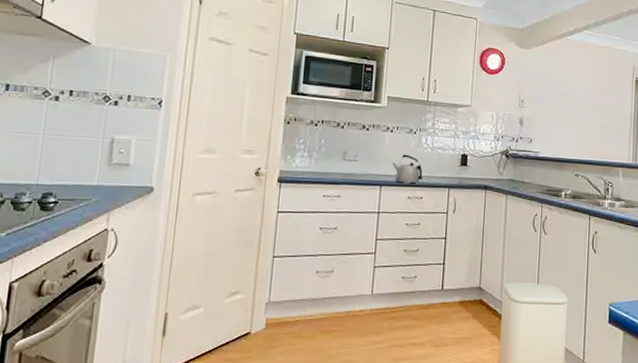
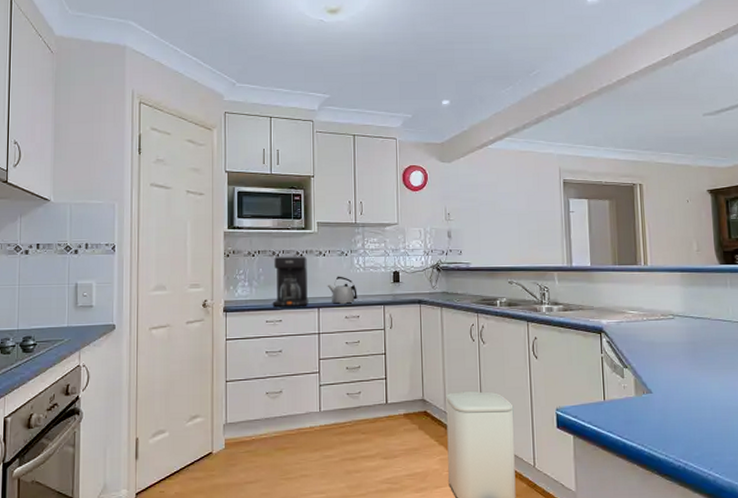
coffee maker: none [331,128,373,184] -> present [272,256,309,308]

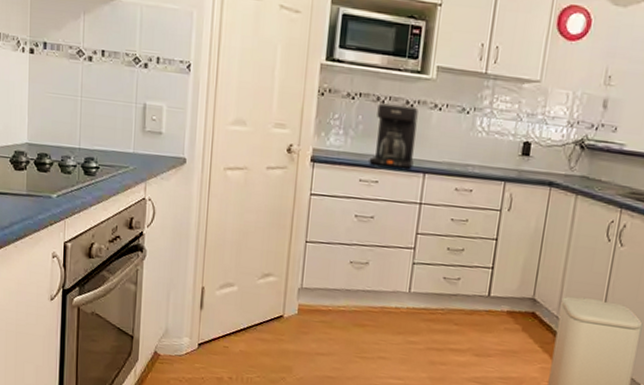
kettle: present [327,276,358,304] -> none [438,137,475,173]

